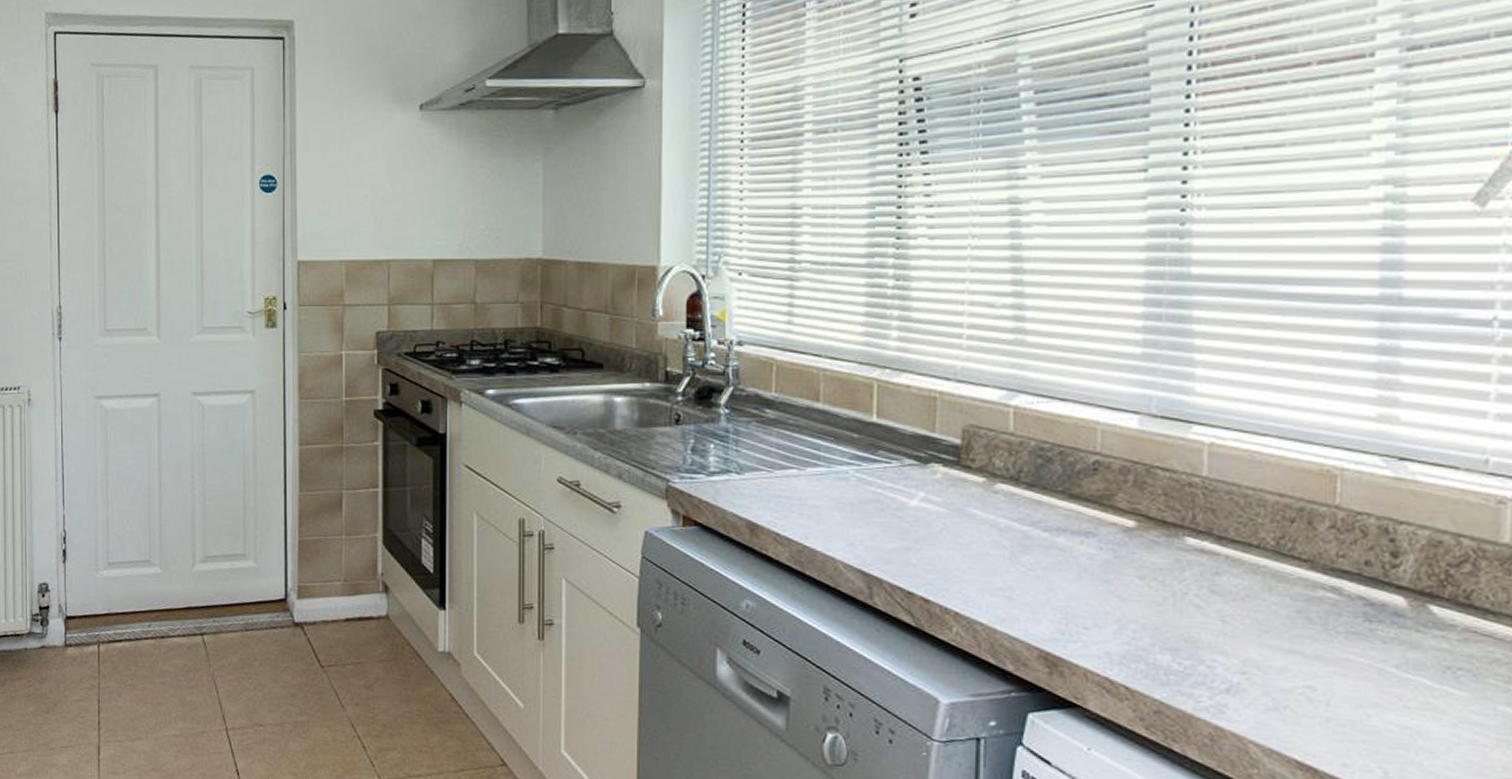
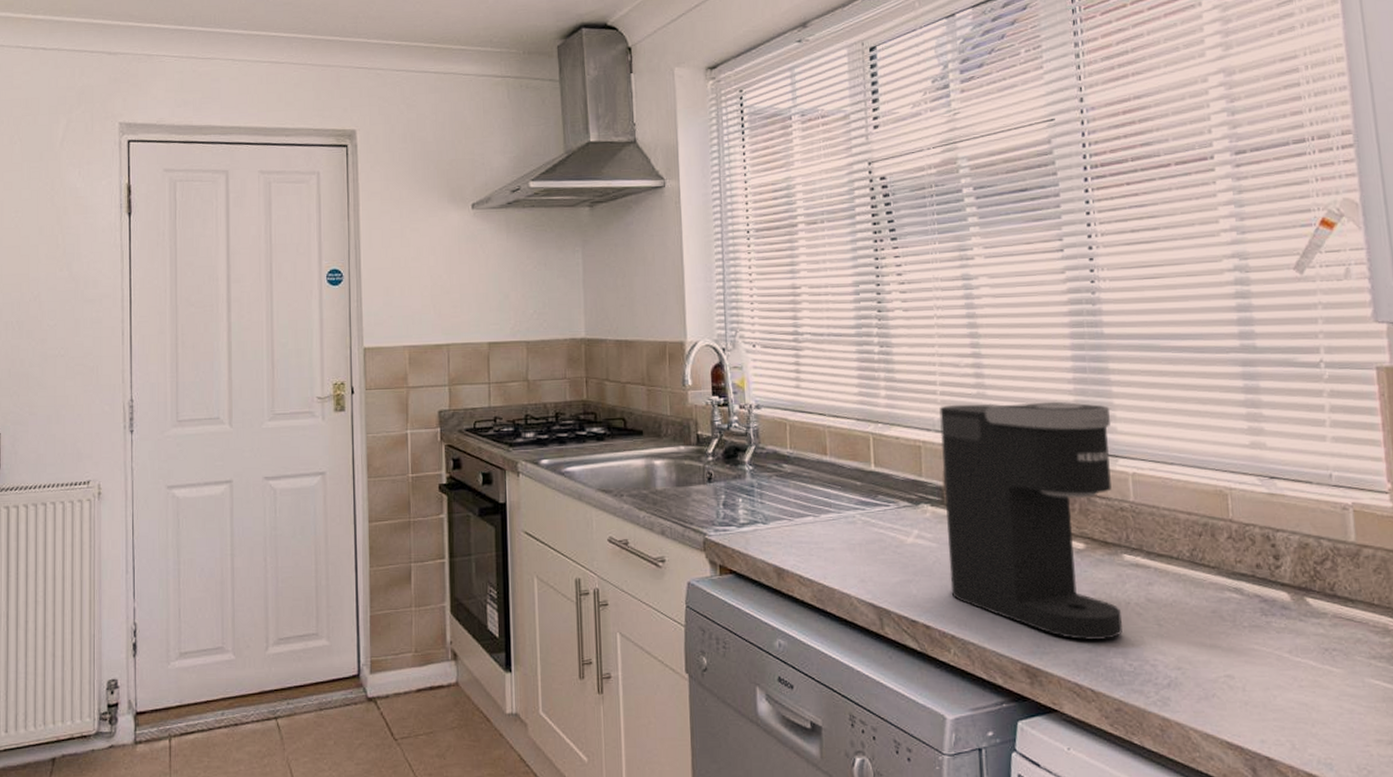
coffee maker: none [959,351,1189,633] -> present [939,401,1123,640]

